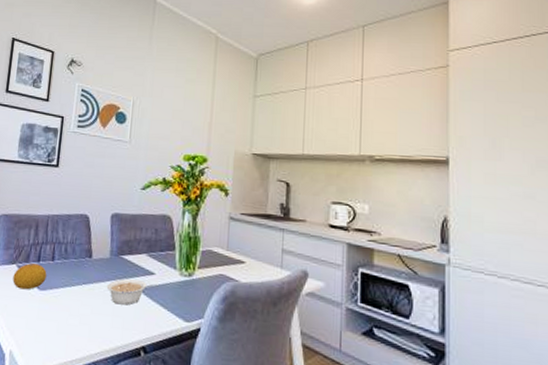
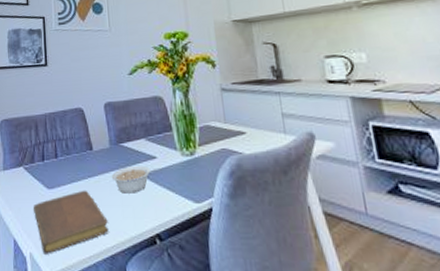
fruit: present [12,263,47,290] -> none [22,163,53,191]
notebook: none [20,295,96,354] -> present [33,190,109,254]

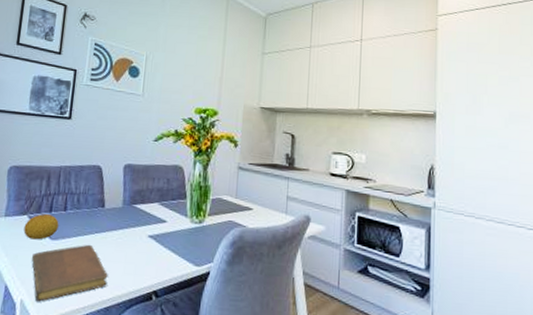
fruit: none [22,163,53,191] -> present [23,214,59,240]
legume: present [111,165,157,194] -> none [119,226,165,252]

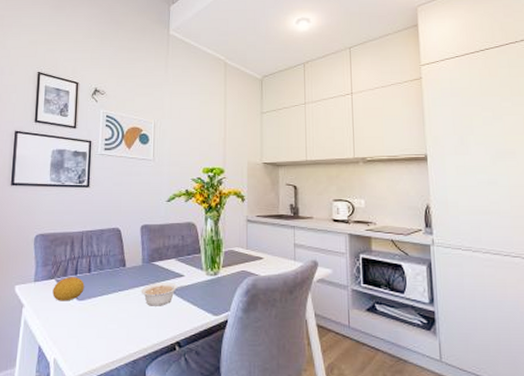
notebook: present [31,244,108,302] -> none [61,302,133,360]
legume: none [119,226,165,252] -> present [141,282,183,306]

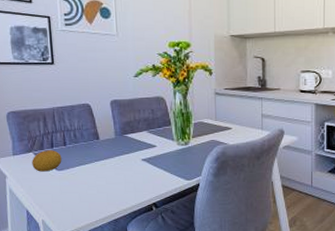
legume: present [141,282,183,306] -> none [116,152,156,174]

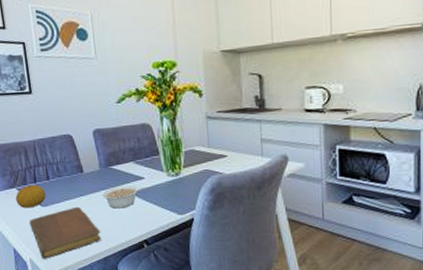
notebook: none [43,171,113,221] -> present [29,206,101,259]
legume: none [116,152,156,174] -> present [102,185,144,209]

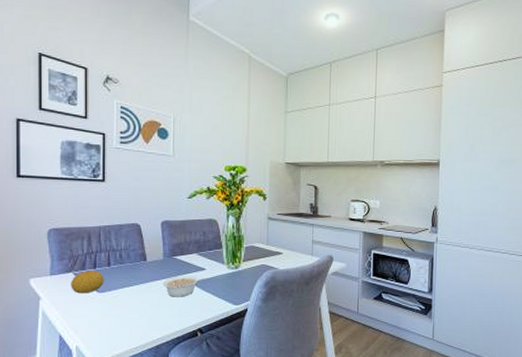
notebook: present [29,206,101,259] -> none [81,294,156,347]

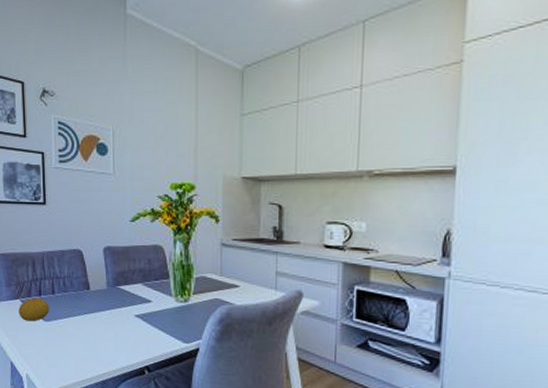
legume: present [162,275,204,297] -> none [107,307,151,331]

